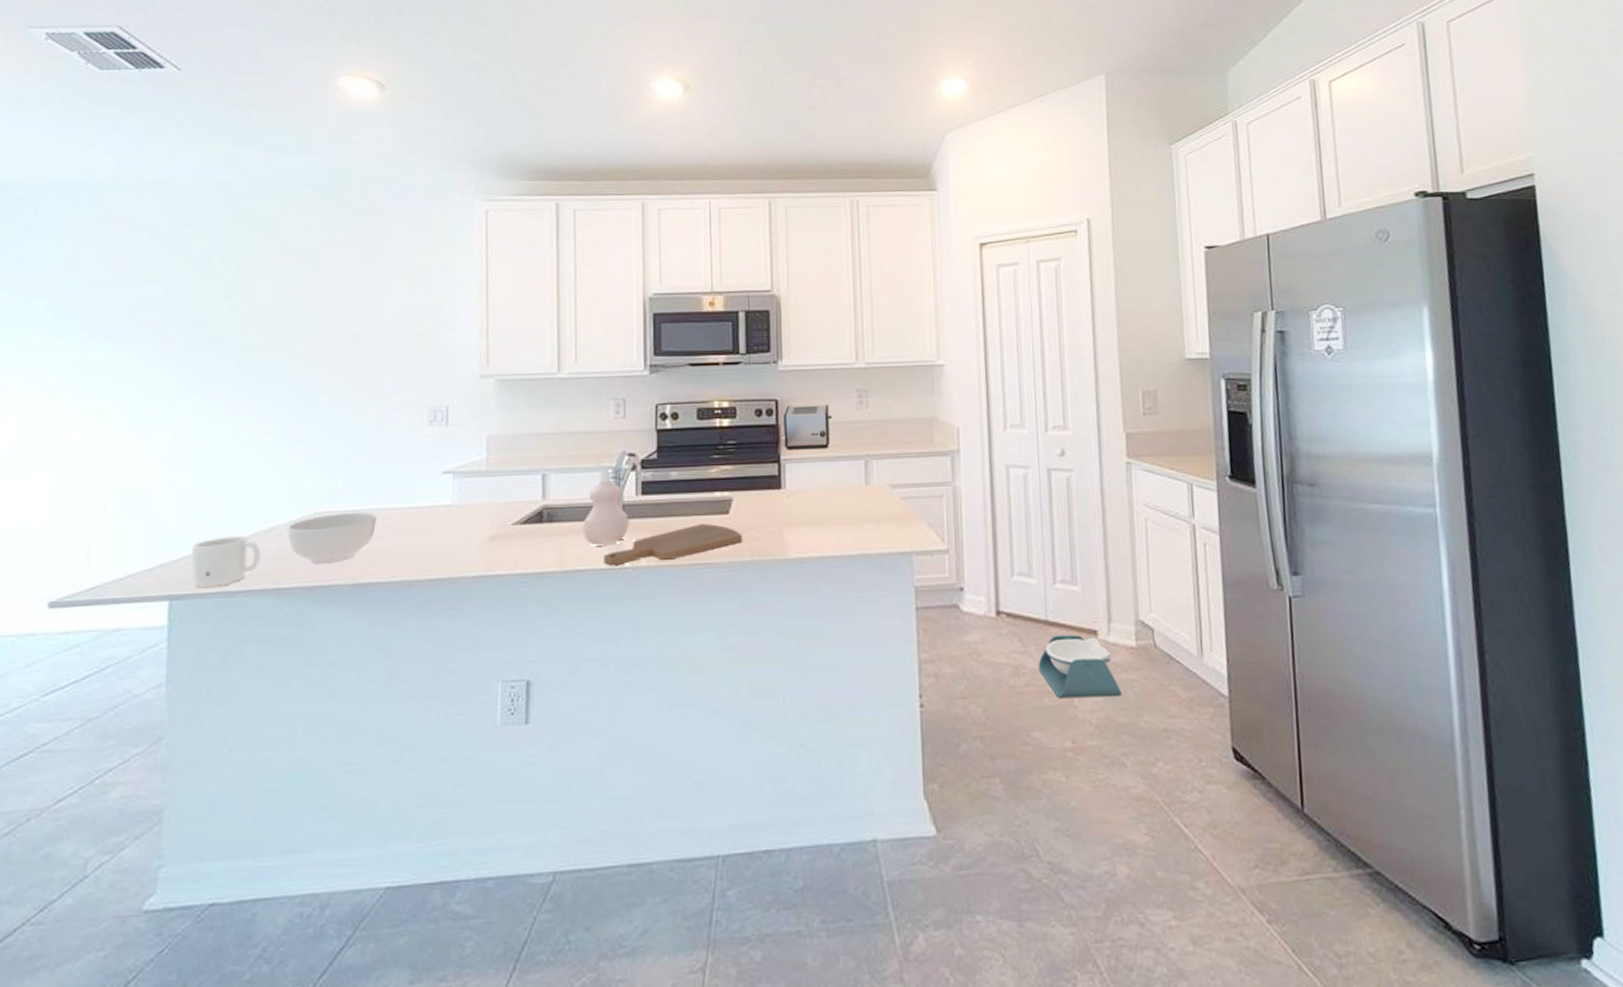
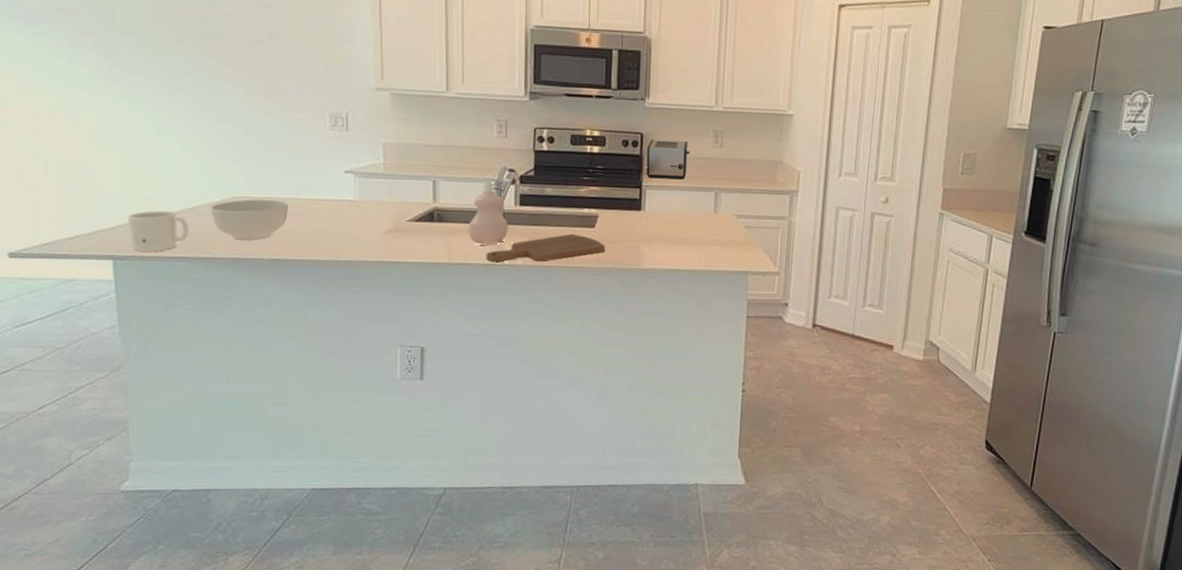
pet bowl: present [1038,634,1122,699] -> none [841,346,905,397]

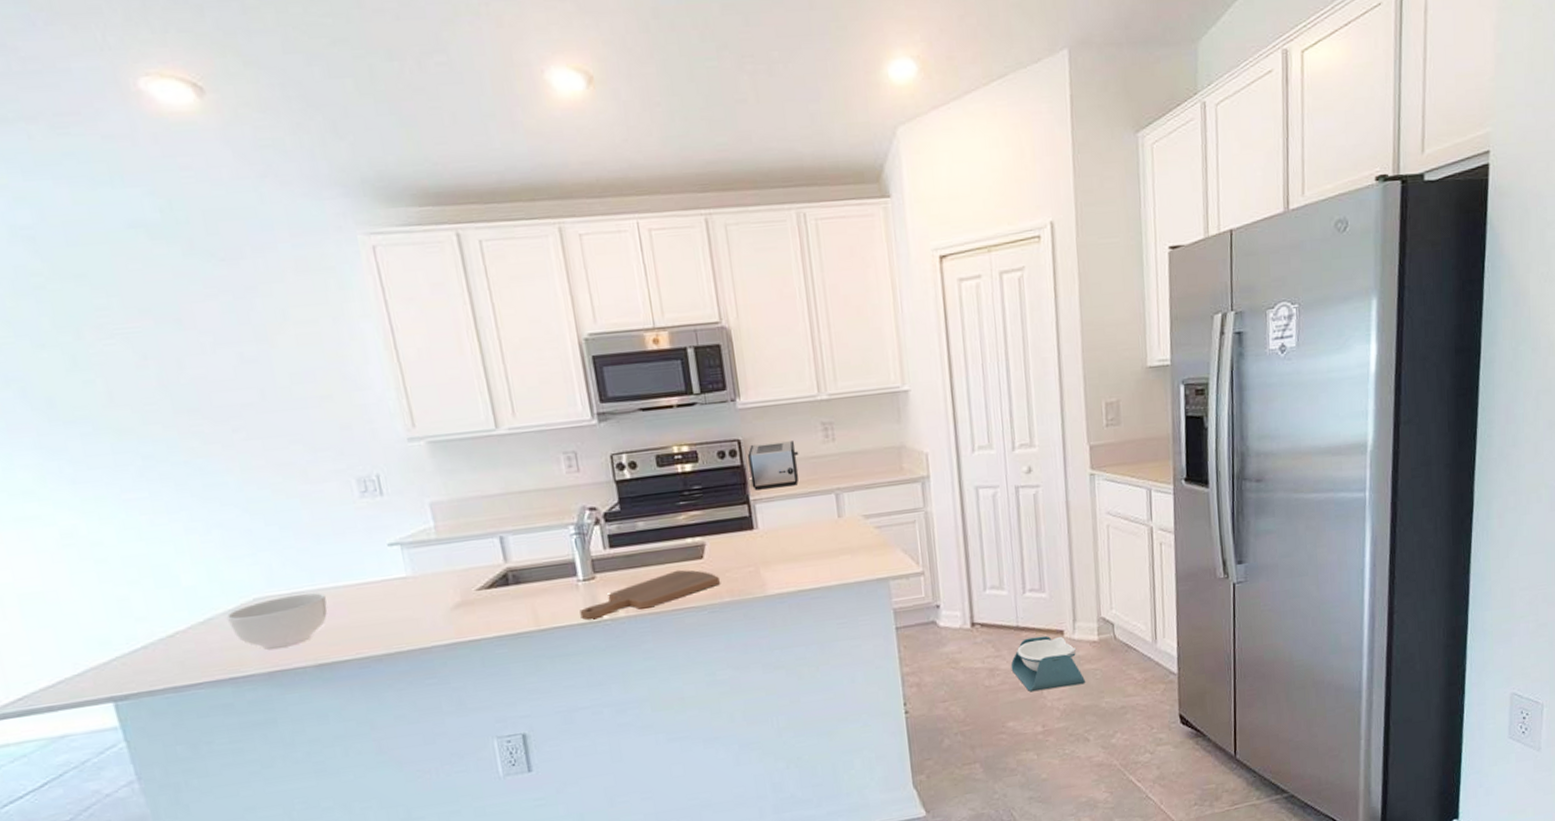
mug: present [127,211,188,253] -> none [121,630,206,687]
soap bottle: present [468,175,509,245] -> none [552,518,602,603]
pet bowl: none [841,346,905,397] -> present [1011,635,1085,692]

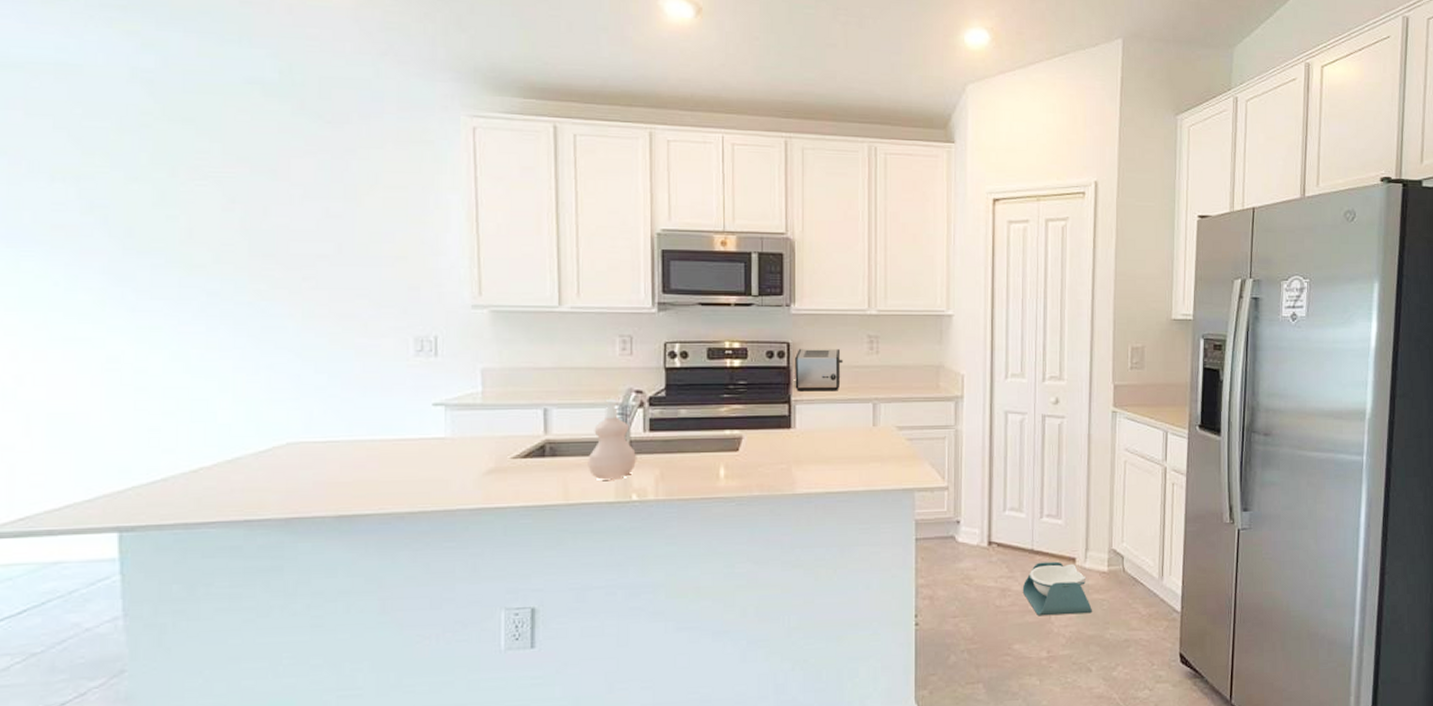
bowl: present [226,592,328,650] -> none [255,443,360,495]
soap bottle: none [552,518,602,603] -> present [588,399,637,480]
cutting board: present [580,569,721,621] -> none [610,459,752,500]

